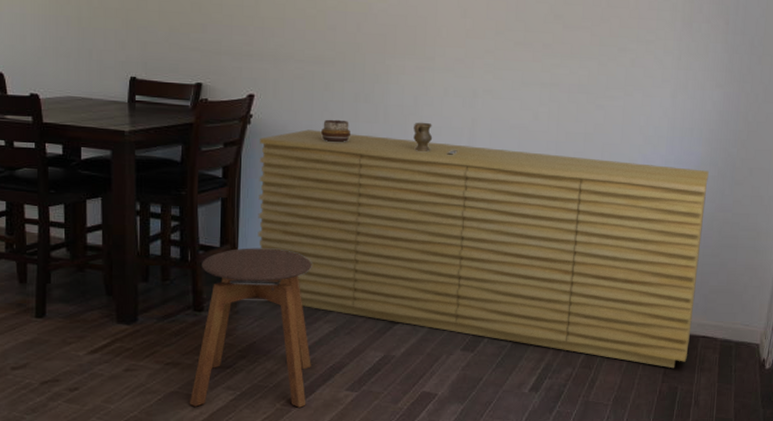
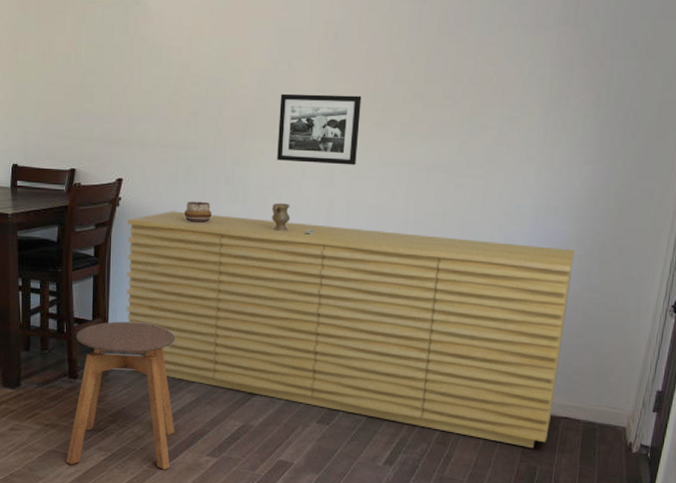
picture frame: none [418,10,503,85] -> present [277,93,362,165]

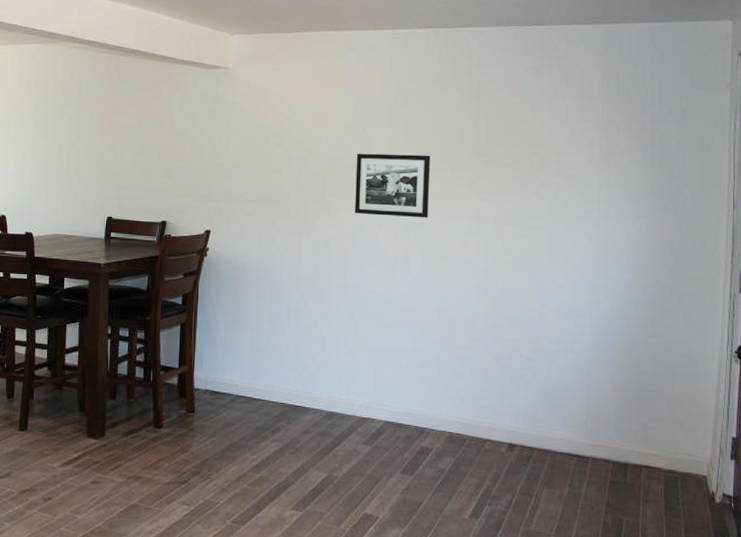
stool: present [66,321,176,470] -> none [148,369,260,525]
sideboard: present [126,211,575,449] -> none [211,261,638,499]
decorative bowl: present [184,201,213,223] -> none [269,251,295,272]
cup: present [272,203,315,235] -> none [351,253,392,283]

